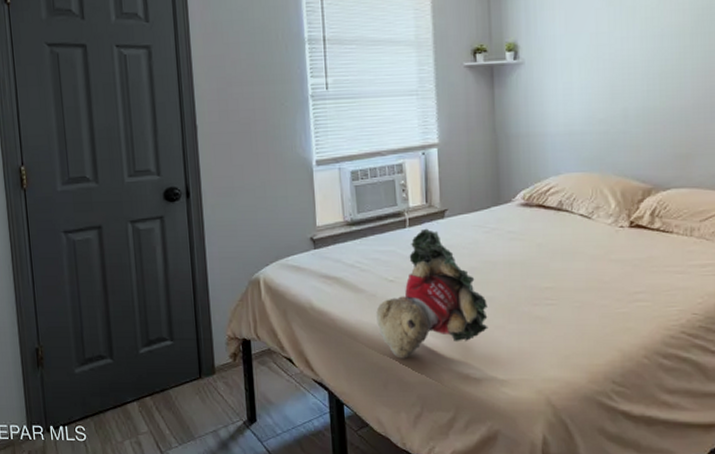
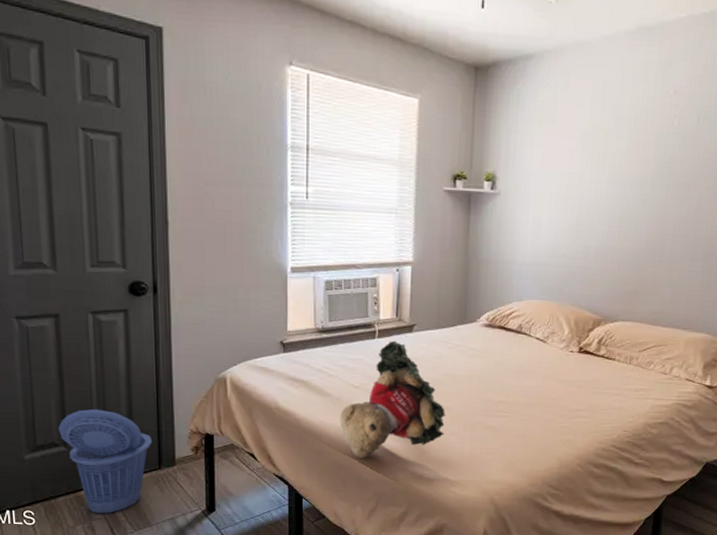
laundry basket: none [104,318,192,428] -> present [58,408,153,514]

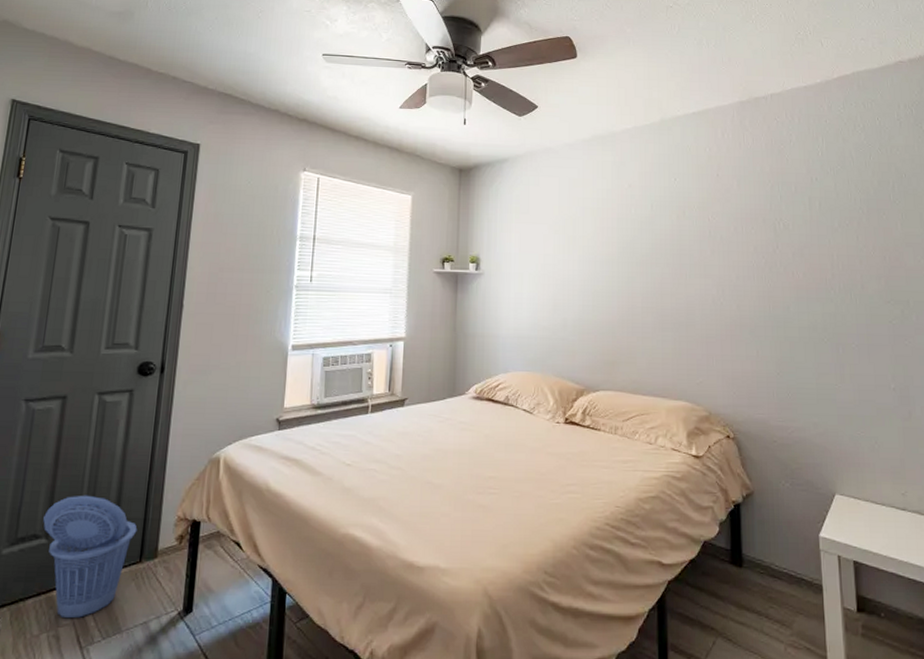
teddy bear: present [339,340,445,459] -> none [329,415,436,545]

